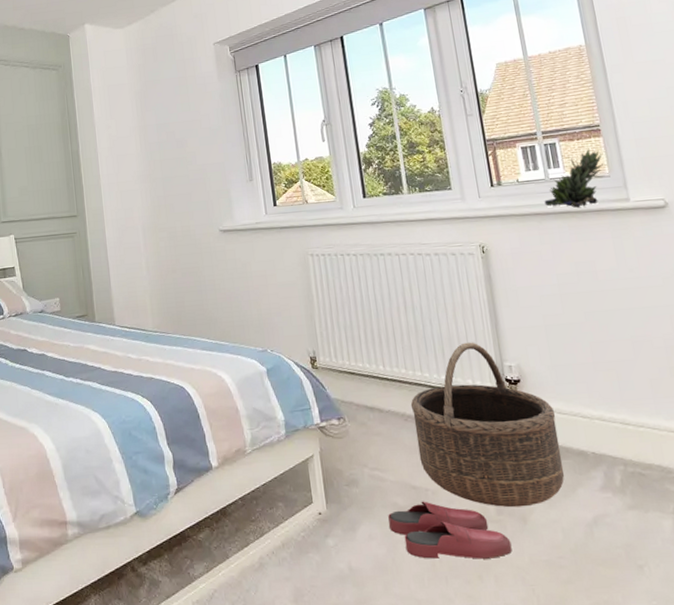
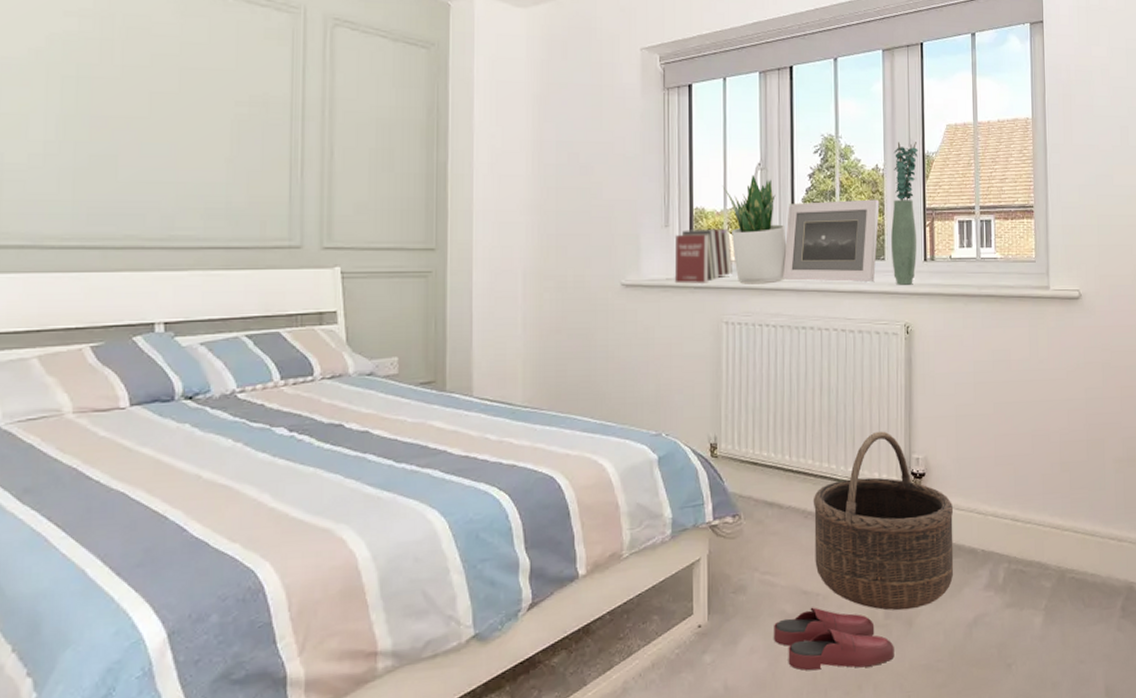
books: none [259,177,311,226] -> present [674,228,732,284]
planter: none [294,130,359,222] -> present [722,174,787,284]
picture frame: none [354,137,444,215] -> present [783,199,880,282]
vase: none [447,83,484,211] -> present [890,141,918,285]
succulent plant: present [544,148,605,209] -> none [972,229,1032,293]

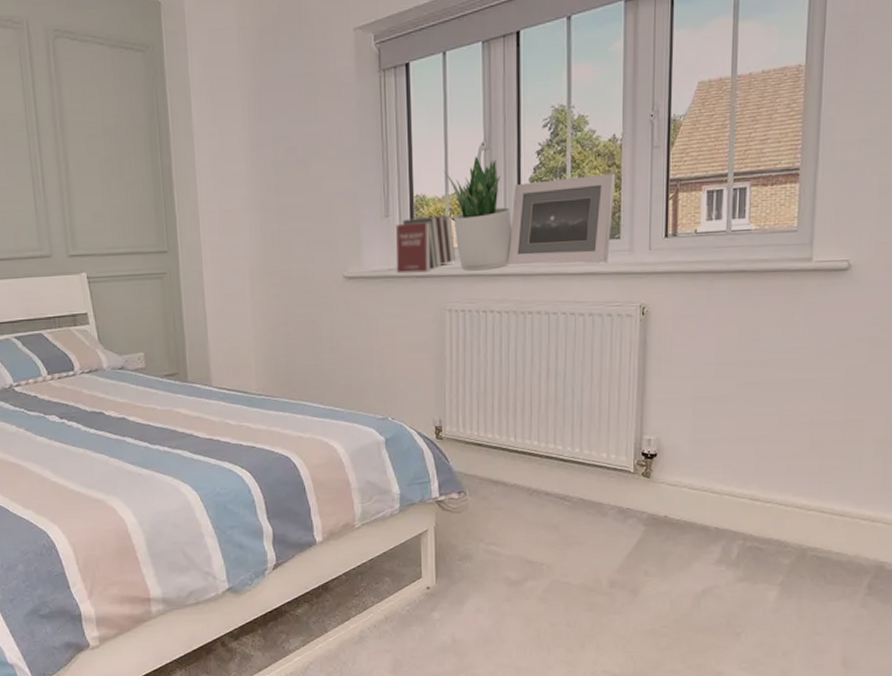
slippers: present [774,607,894,671] -> none [499,575,618,630]
basket: present [813,431,954,611] -> none [538,413,686,581]
vase: present [890,141,918,285] -> none [627,105,663,265]

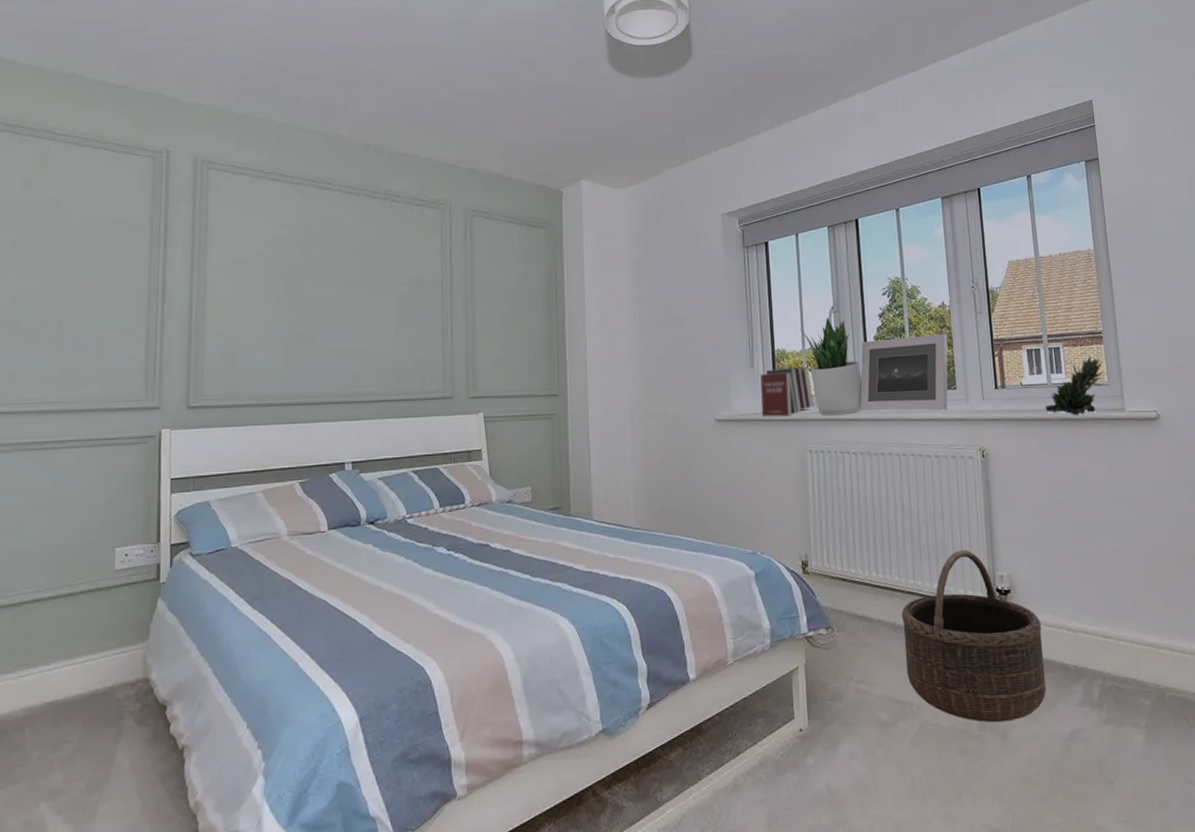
basket: none [538,413,686,581] -> present [901,549,1047,723]
succulent plant: none [720,196,795,267] -> present [1045,355,1104,416]

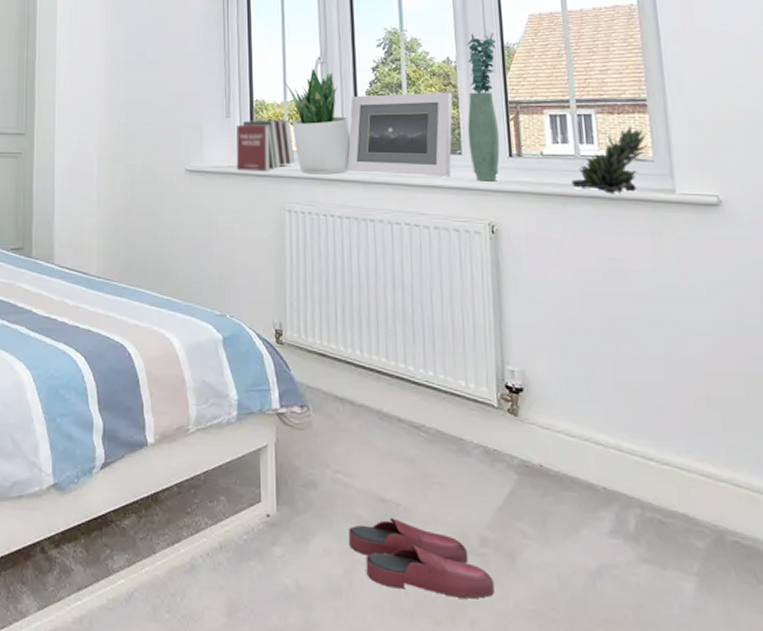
slippers: none [871,716,992,777] -> present [349,517,495,599]
basket: present [901,549,1047,723] -> none [388,336,567,542]
vase: none [958,279,988,412] -> present [467,33,500,182]

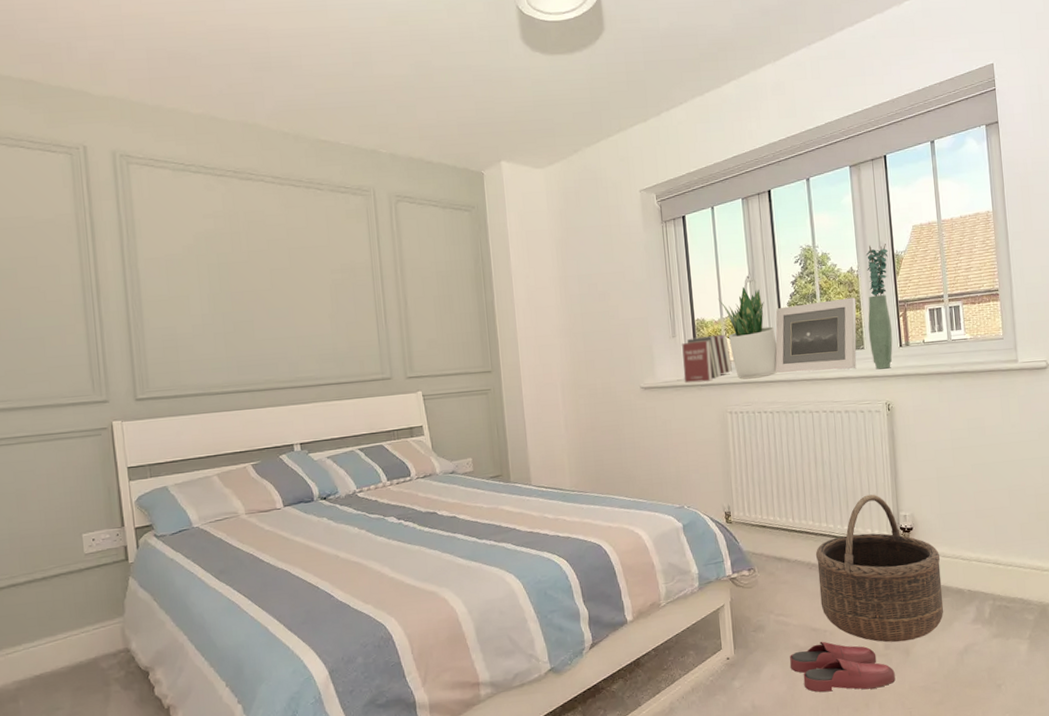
basket: none [388,336,567,542] -> present [815,494,944,643]
succulent plant: present [571,125,648,195] -> none [945,311,999,369]

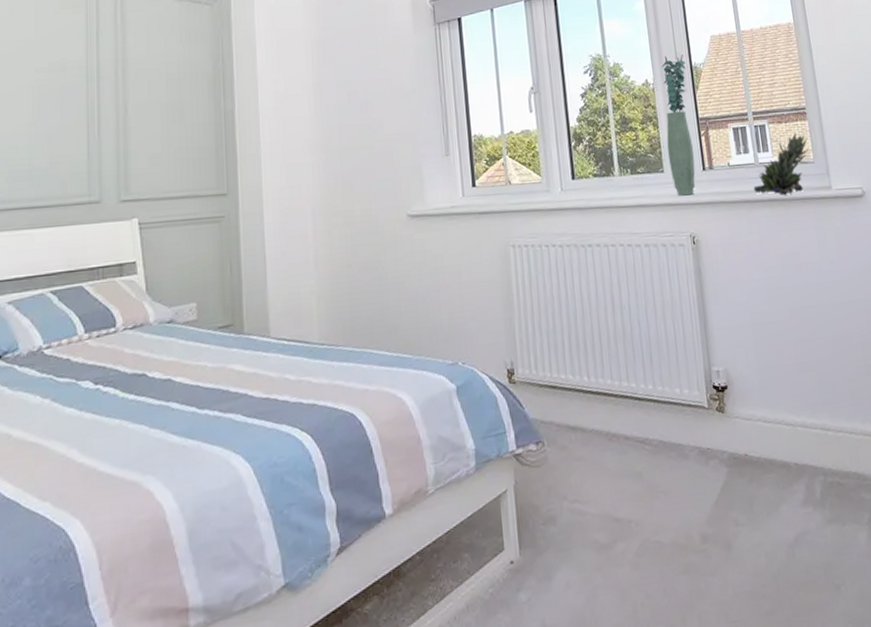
books: present [682,334,732,383] -> none [456,153,515,211]
planter: present [717,286,777,380] -> none [498,99,567,207]
picture frame: present [775,297,857,373] -> none [564,113,656,200]
slippers: present [790,641,896,692] -> none [588,534,716,604]
basket: present [815,494,944,643] -> none [615,345,769,534]
succulent plant: none [945,311,999,369] -> present [753,132,810,196]

